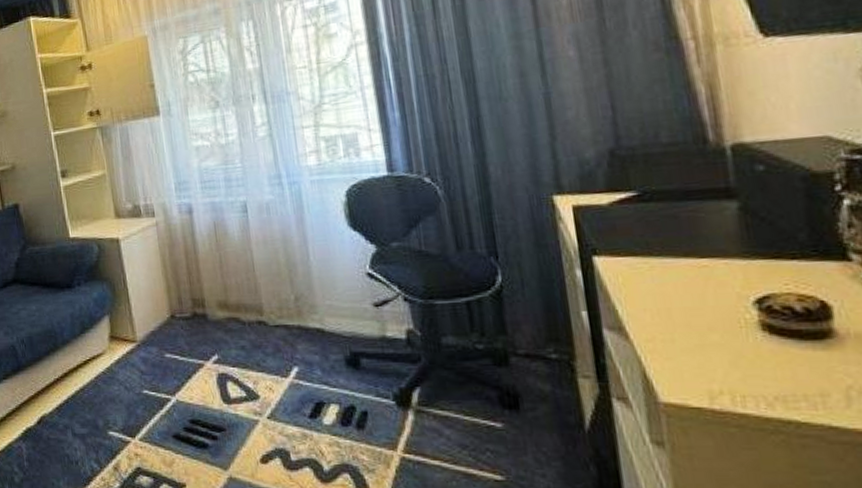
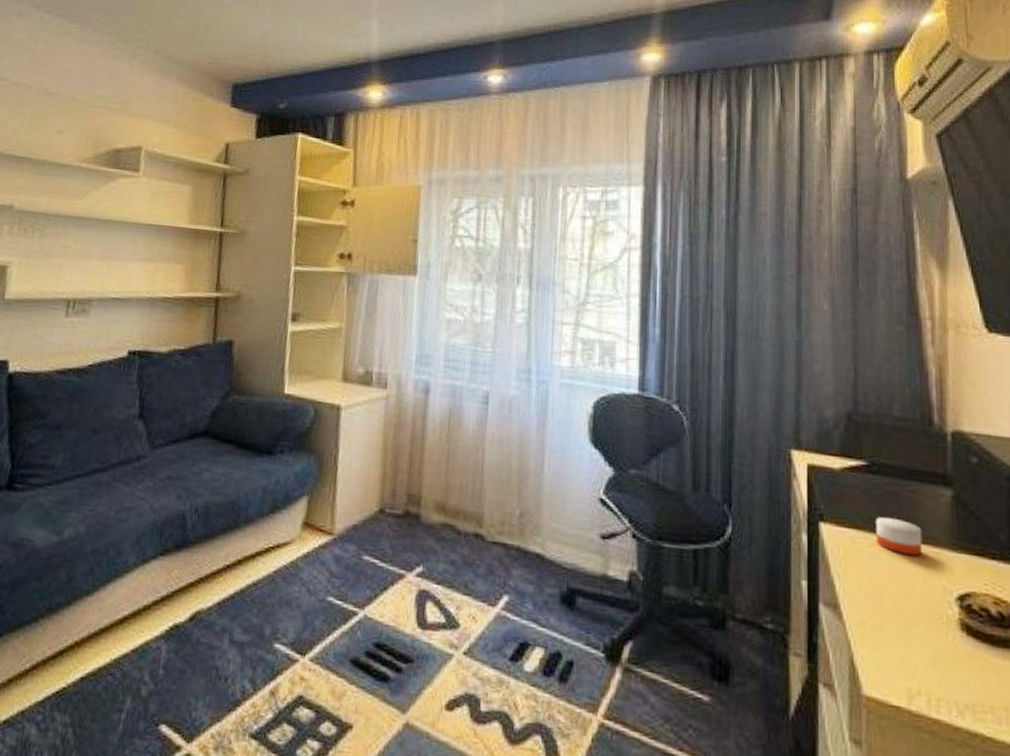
candle: none [654,237,711,271] -> present [876,516,923,556]

